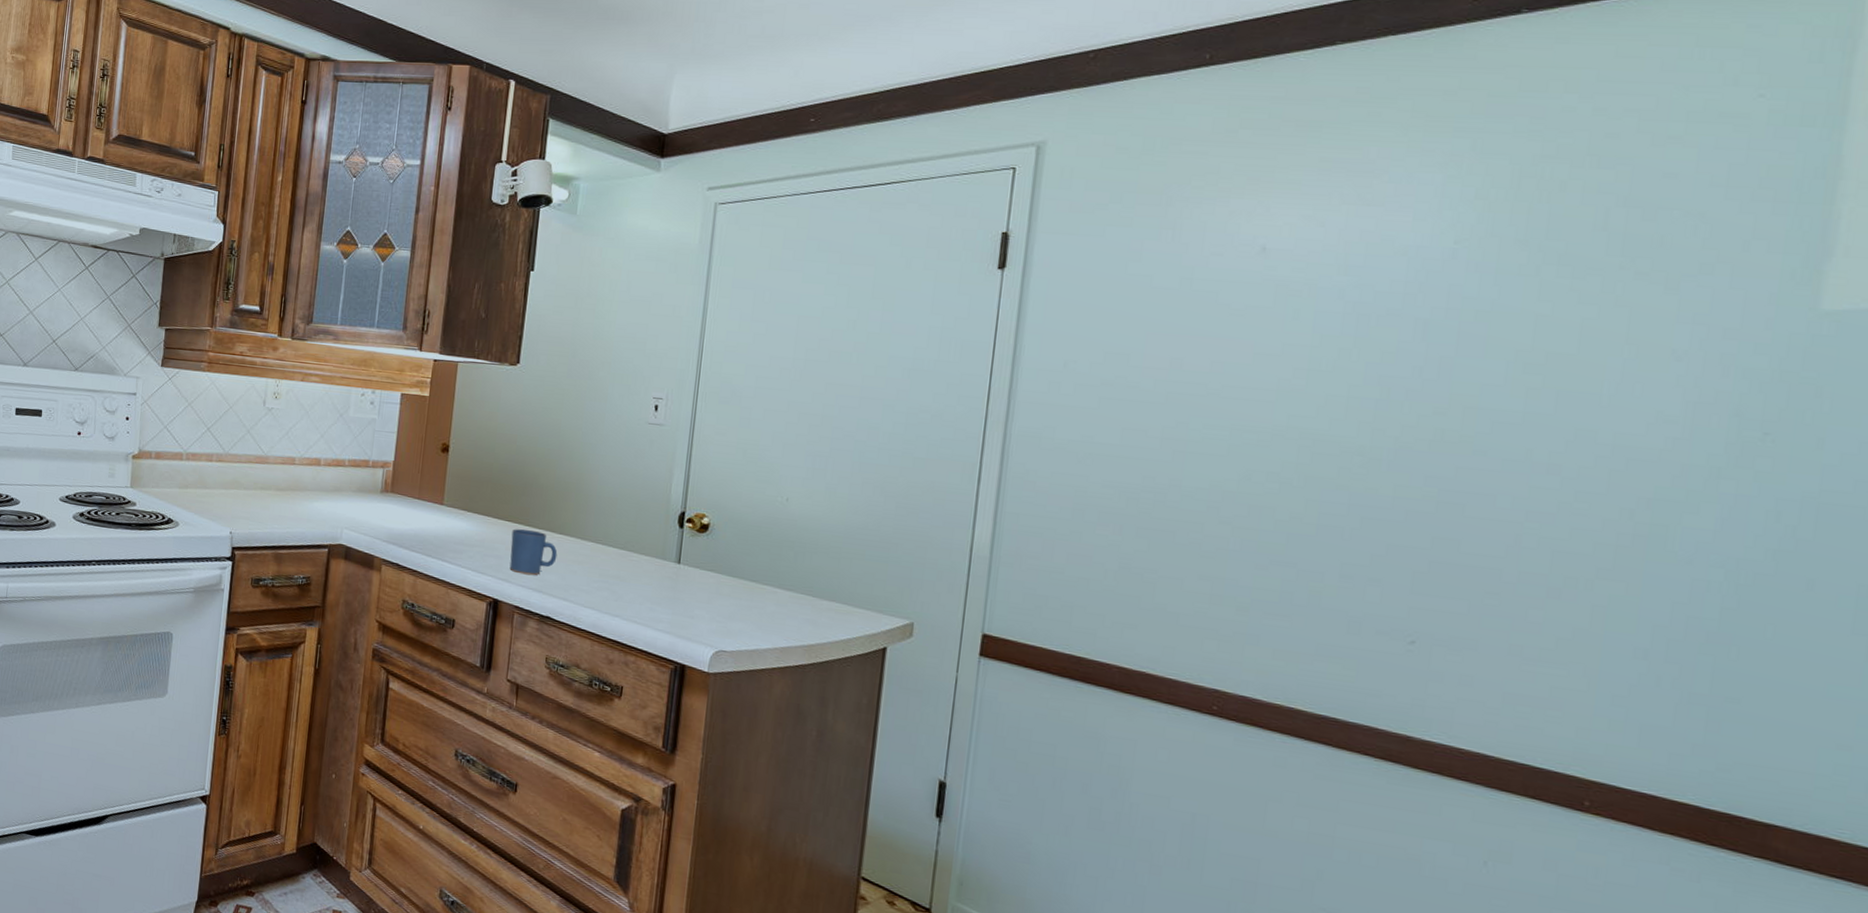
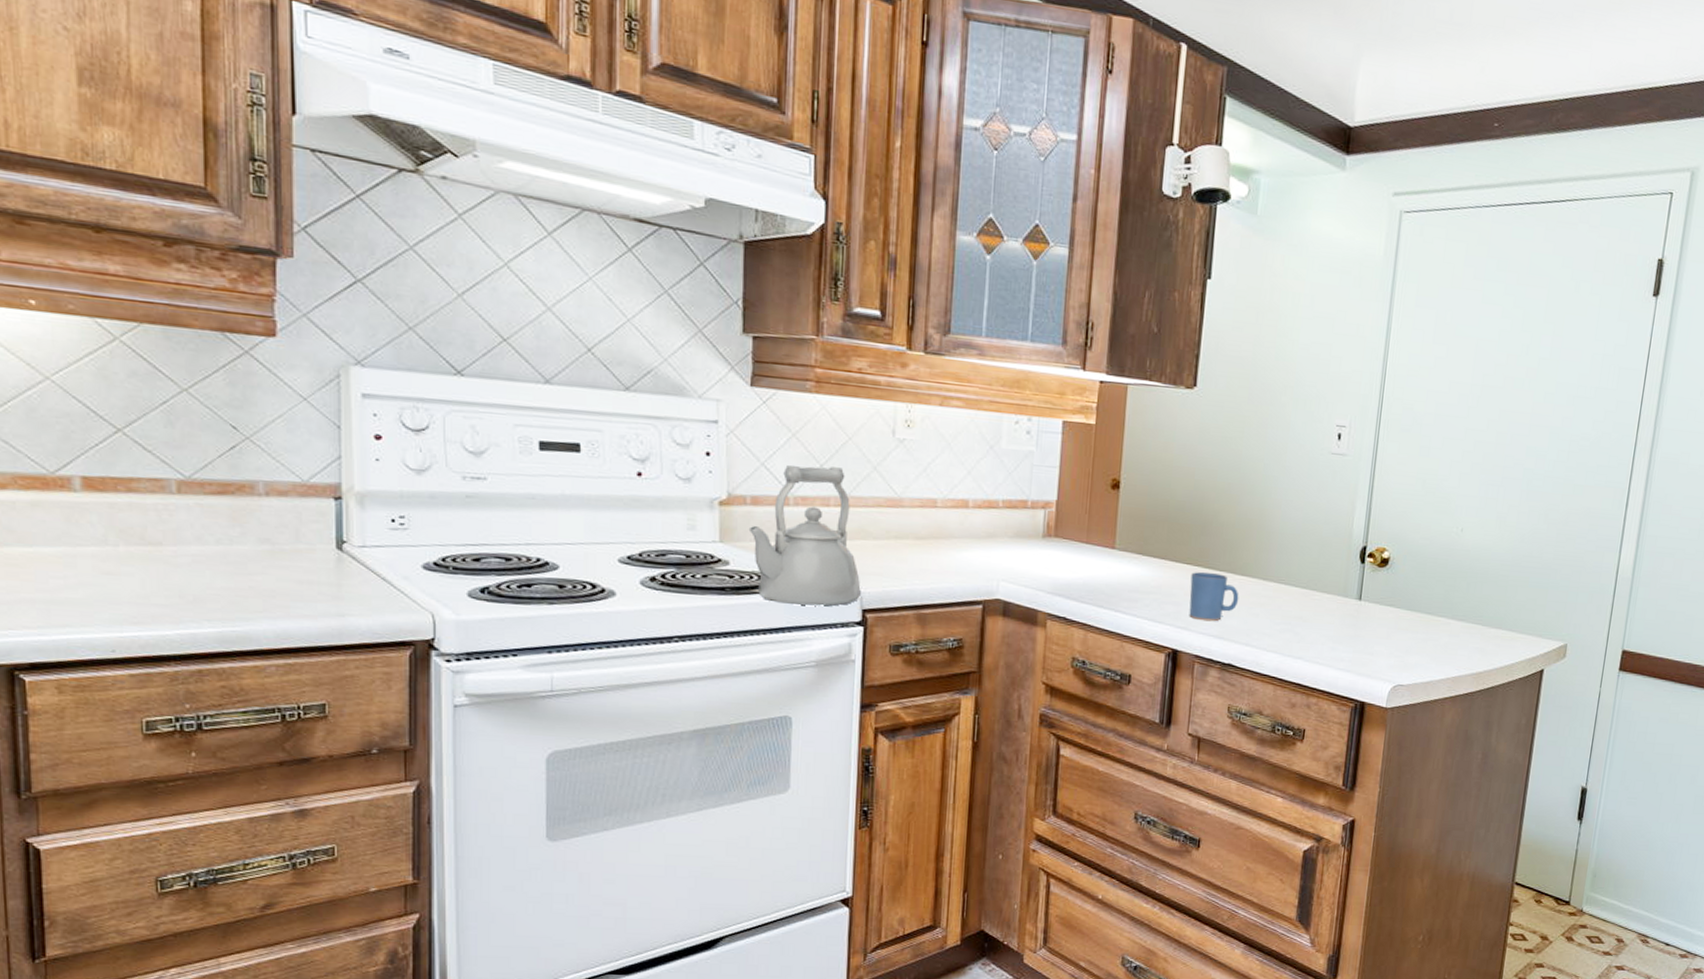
kettle: none [151,427,232,543] -> present [748,464,861,606]

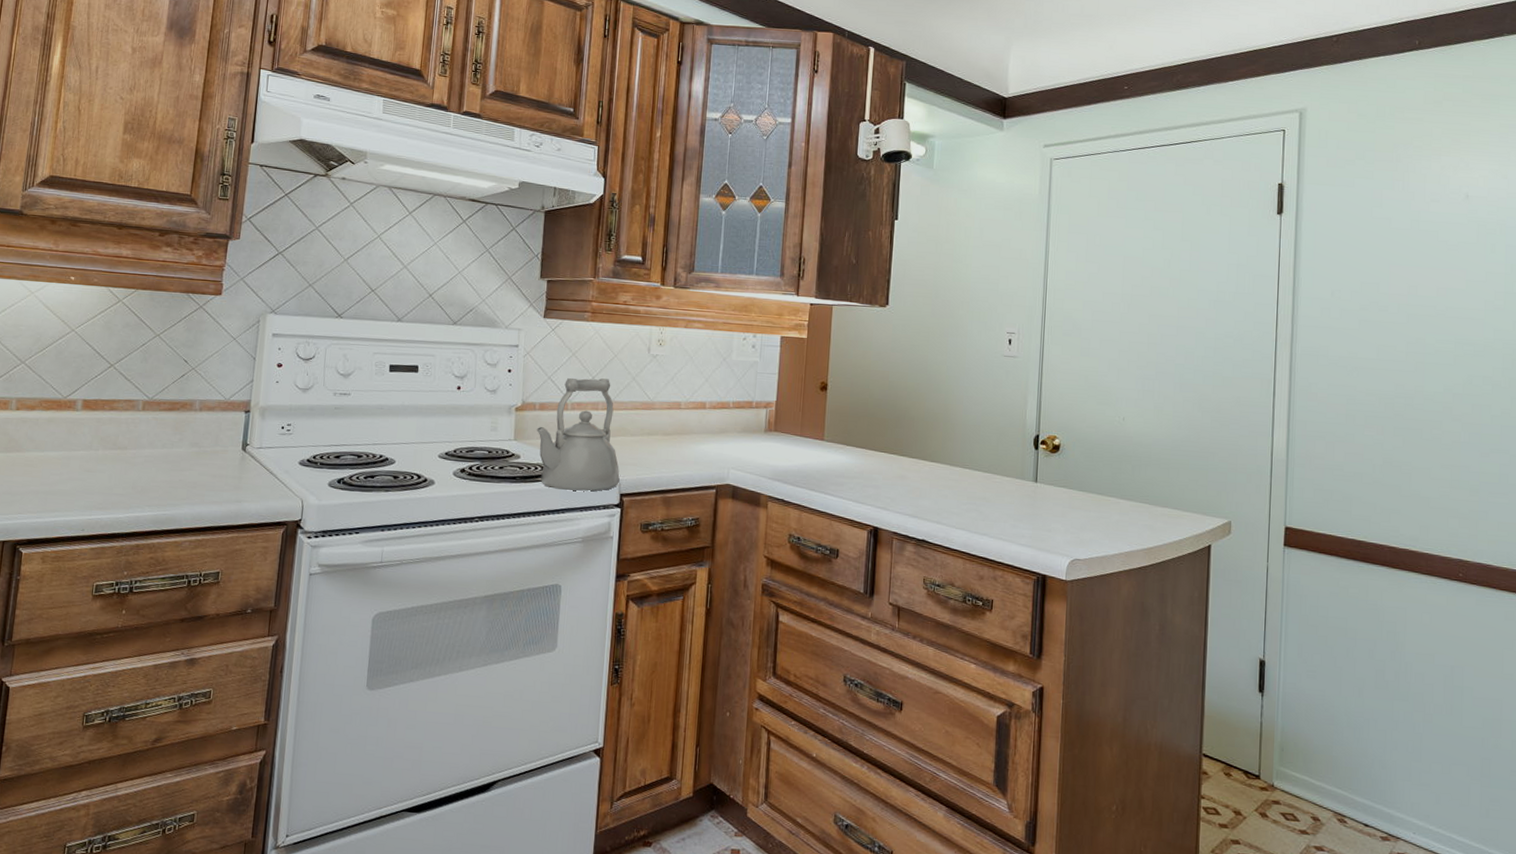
mug: present [1189,571,1239,622] -> none [887,459,930,503]

